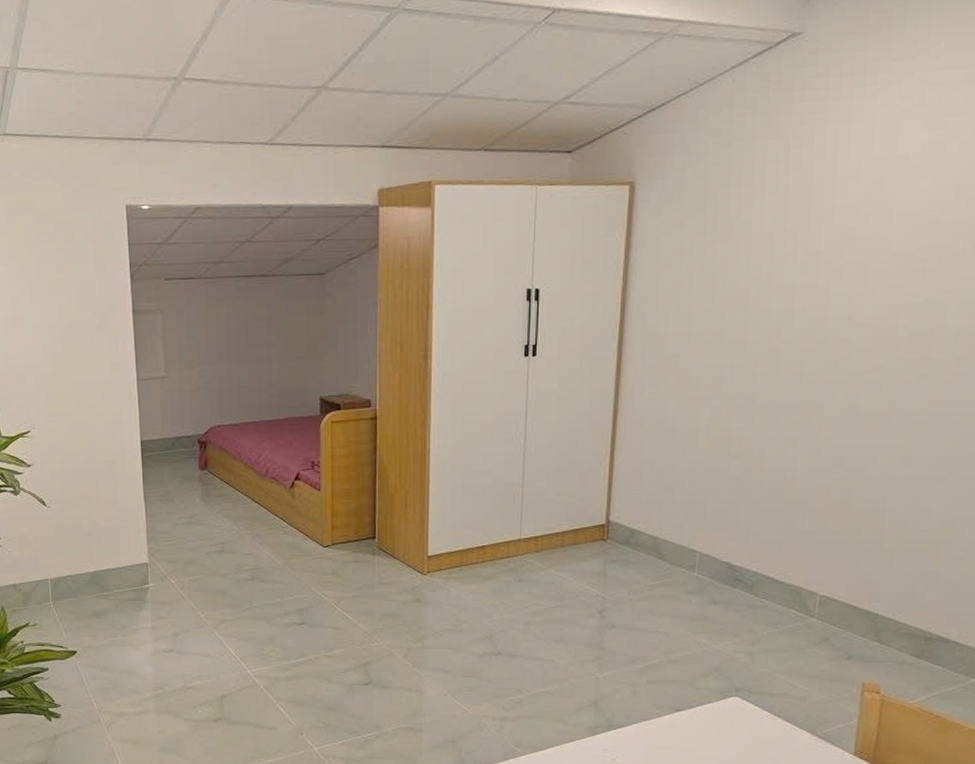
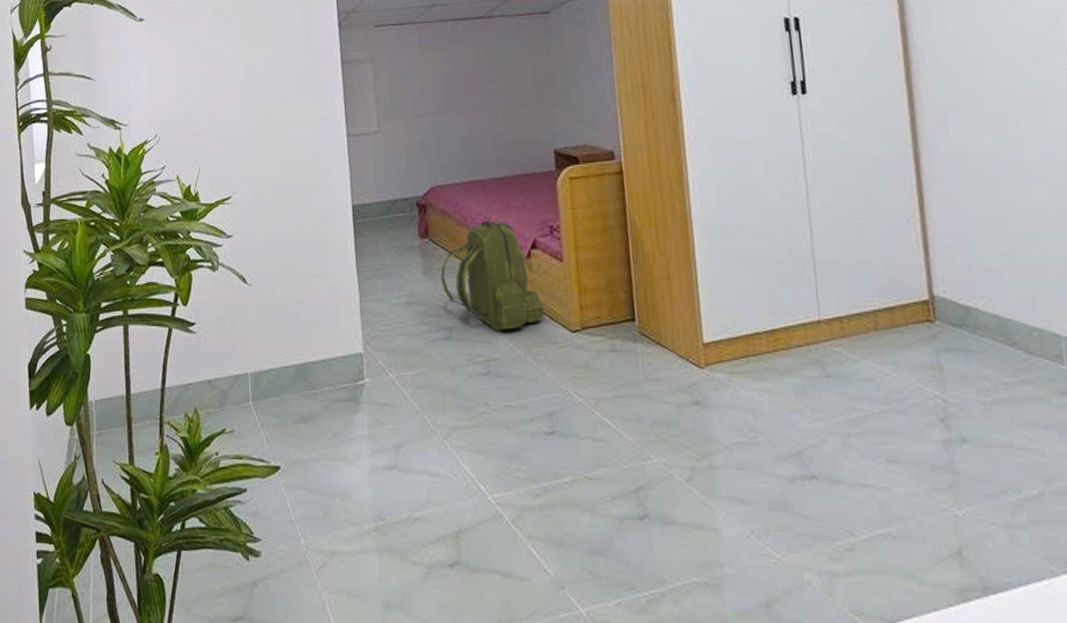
backpack: none [217,456,303,546] -> present [441,220,545,331]

